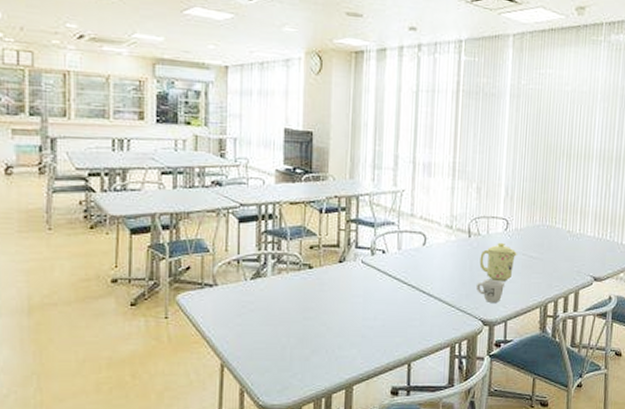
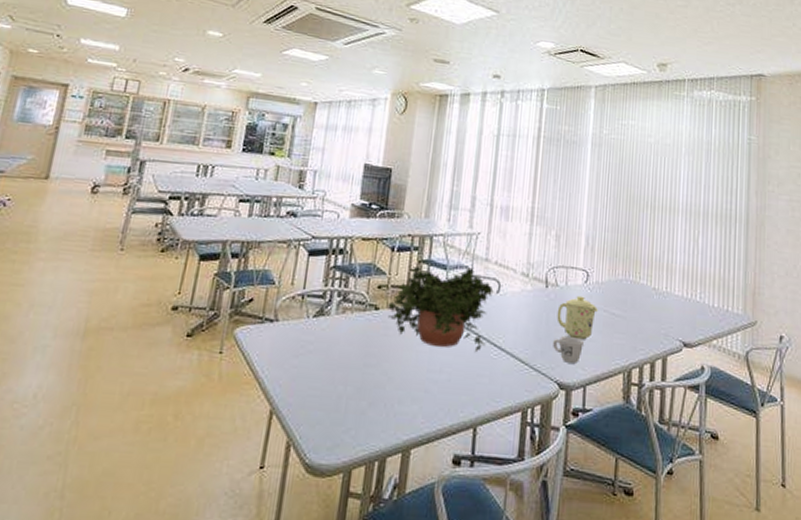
potted plant: none [321,223,420,300] -> present [387,265,494,353]

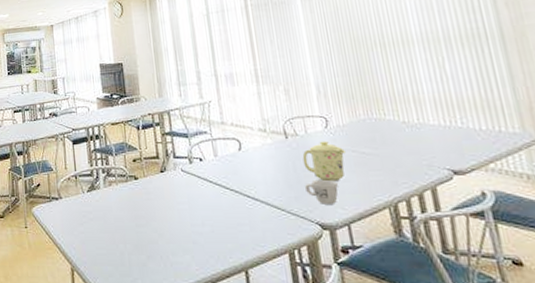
potted plant: present [387,265,494,353] -> none [144,132,239,205]

